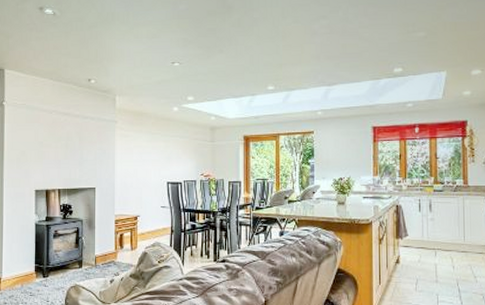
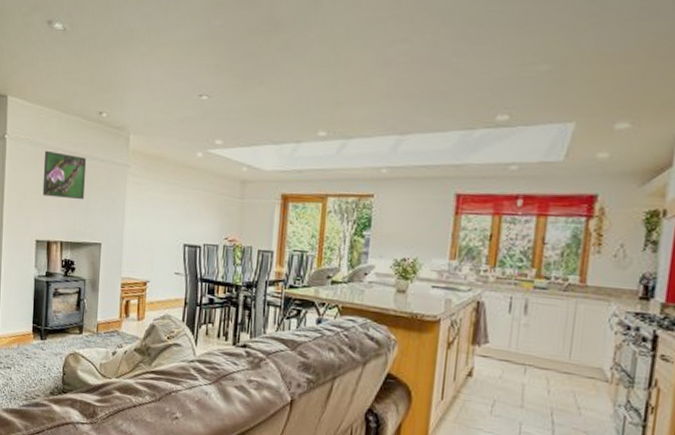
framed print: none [40,113,79,153] -> present [42,150,87,200]

